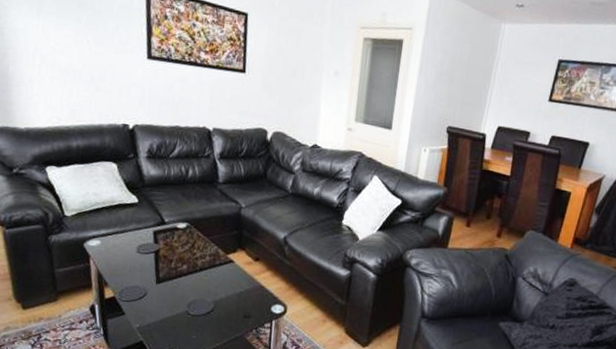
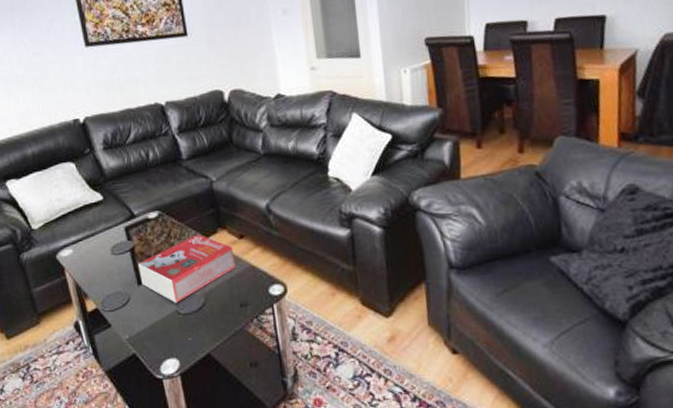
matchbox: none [159,249,248,305] -> present [138,233,236,303]

